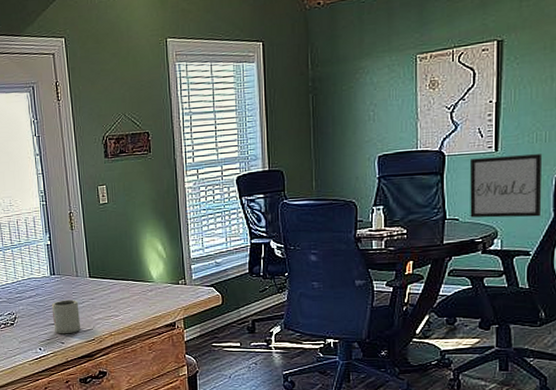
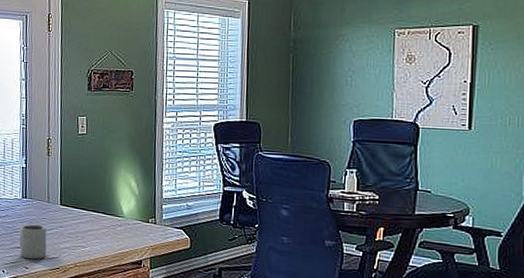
wall art: present [470,154,543,218] -> none [442,134,515,199]

